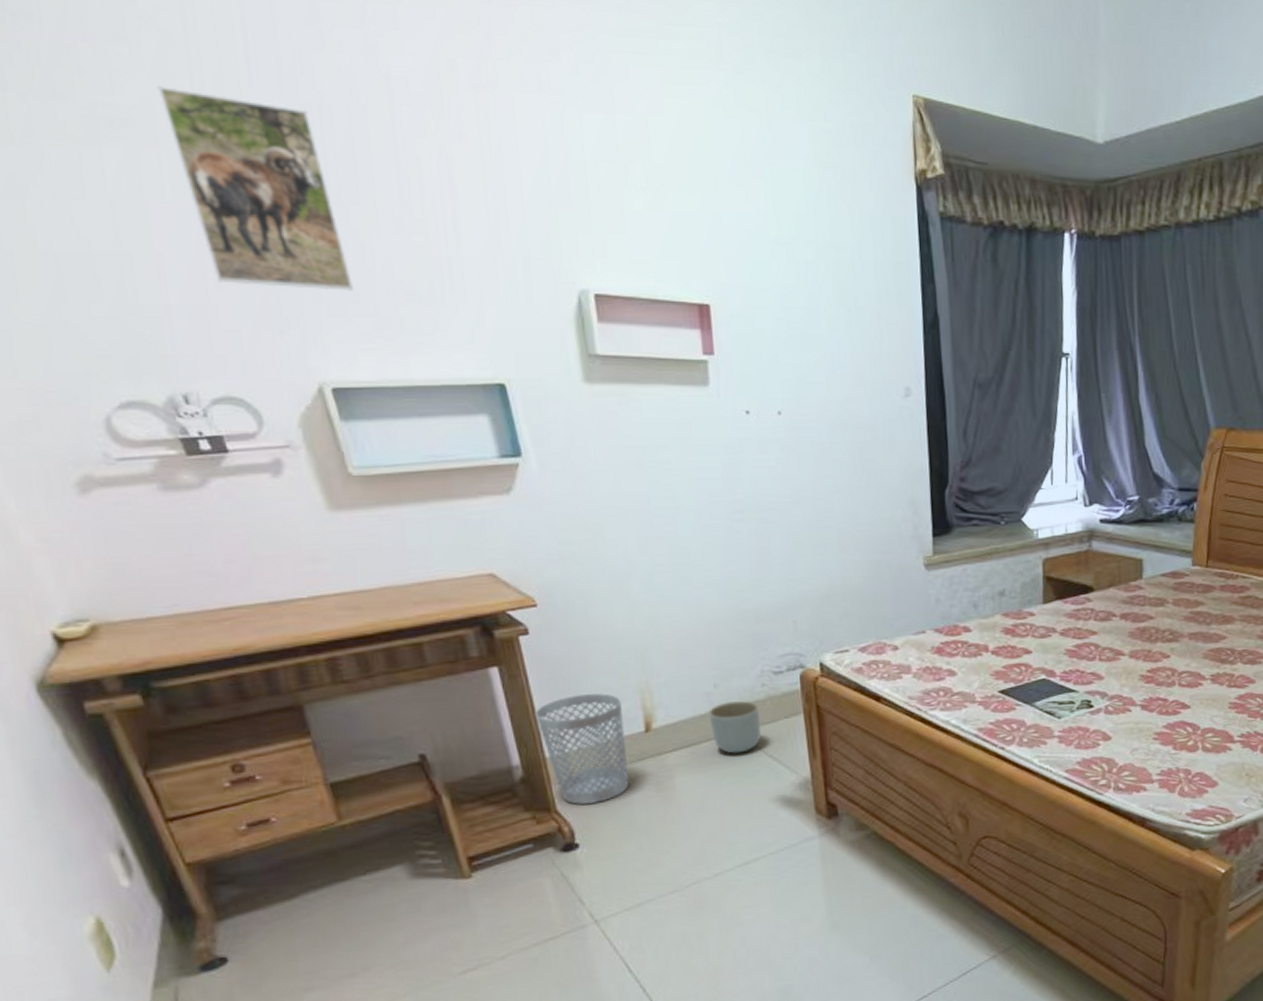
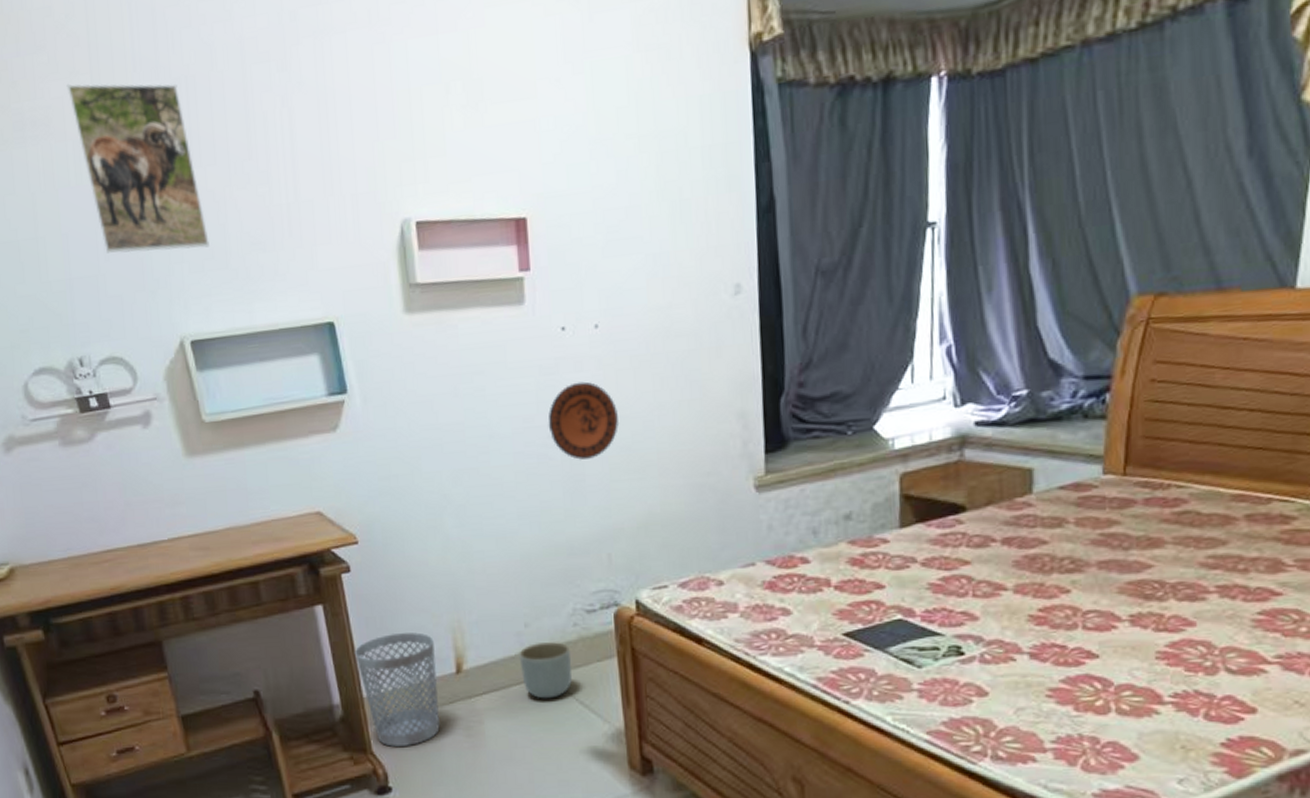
decorative plate: none [734,463,802,534] -> present [548,381,619,460]

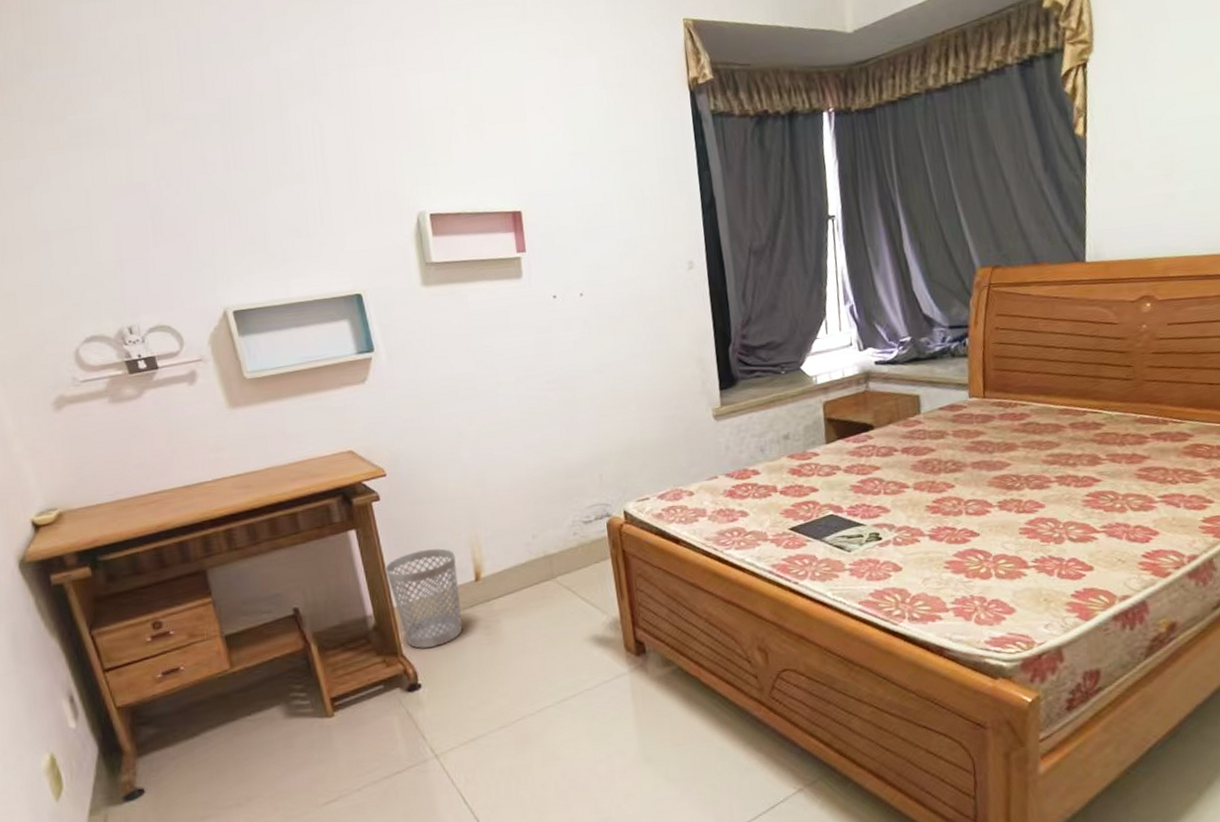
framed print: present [66,83,210,253] -> none [120,101,250,239]
planter: present [519,642,573,699] -> none [528,549,575,598]
decorative plate: present [548,381,619,460] -> none [545,338,603,400]

